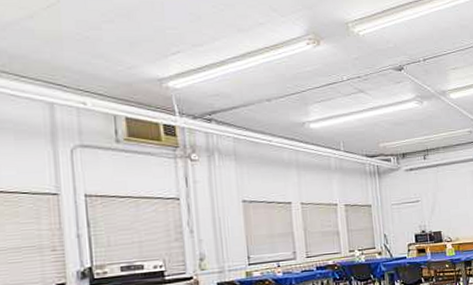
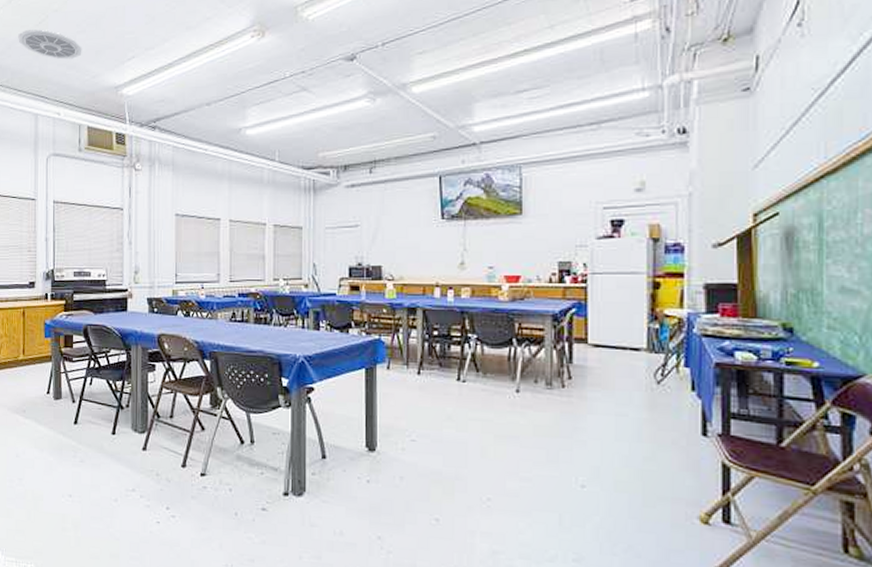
ceiling vent: none [16,11,111,48] -> present [18,29,82,60]

